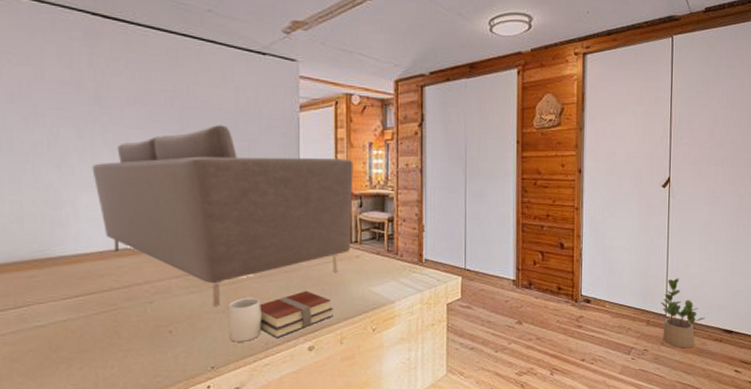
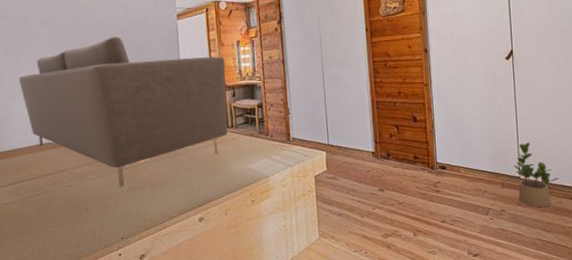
mug: present [228,298,262,342] -> none [131,178,160,216]
books: present [260,291,333,339] -> none [156,170,218,212]

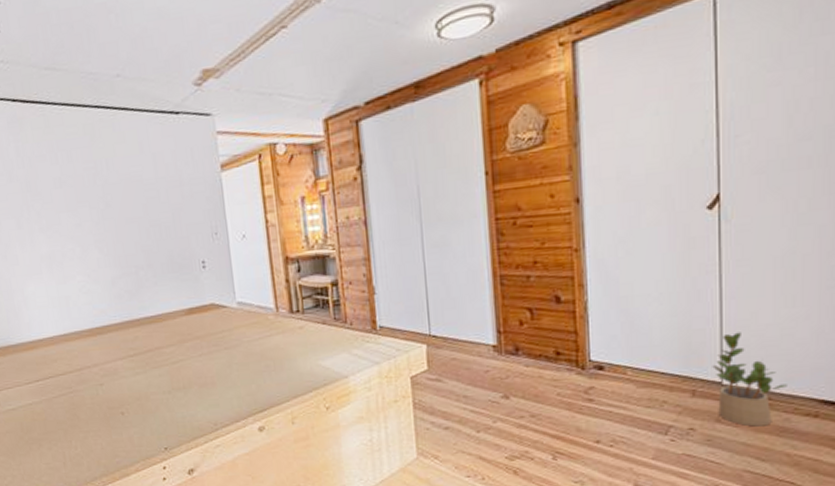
sofa: present [18,36,228,187] -> none [33,197,293,387]

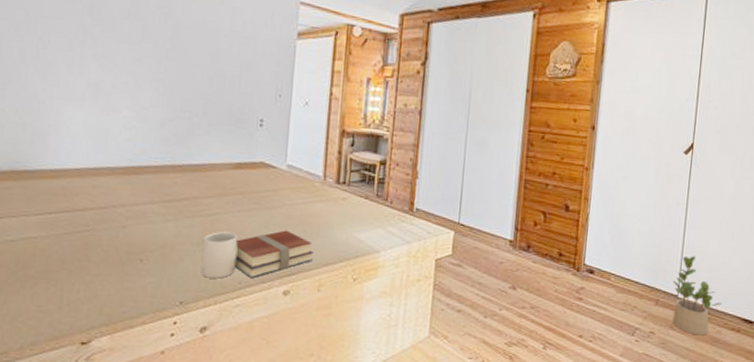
mug: none [173,377,209,423] -> present [201,232,238,279]
books: none [204,367,281,419] -> present [234,230,313,279]

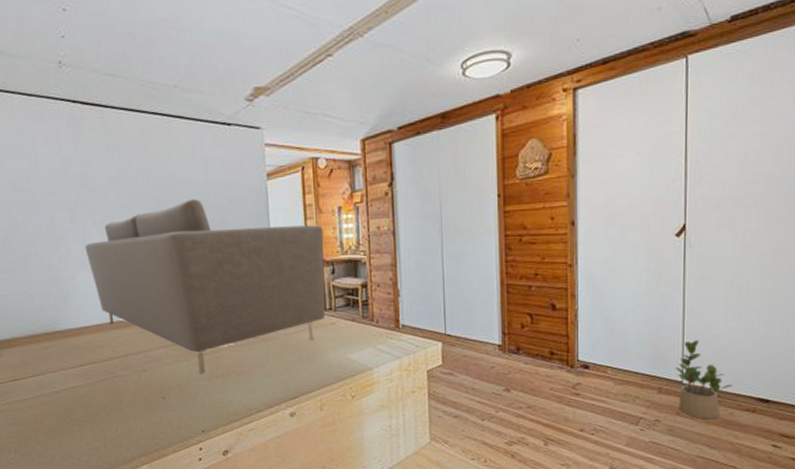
sofa: none [78,46,349,238] -> present [84,199,326,374]
mug: present [201,232,238,279] -> none [213,366,245,408]
books: present [234,230,313,279] -> none [242,358,312,405]

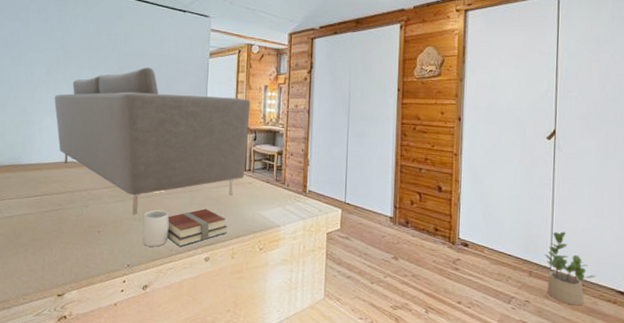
mug: none [213,366,245,408] -> present [142,210,169,247]
books: none [242,358,312,405] -> present [167,208,227,247]

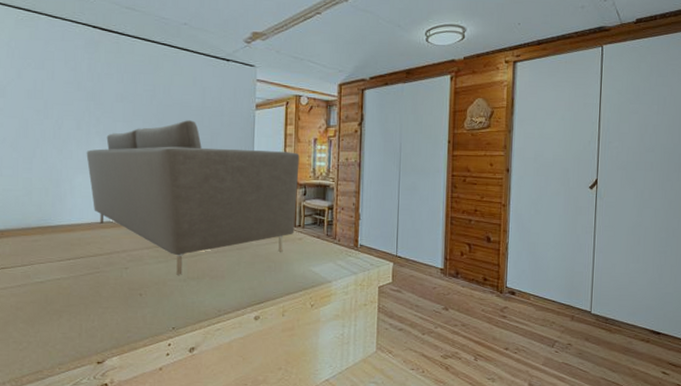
mug: present [142,210,169,247] -> none [188,270,216,308]
books: present [167,208,227,247] -> none [214,266,277,307]
potted plant: present [544,231,596,306] -> none [585,277,631,346]

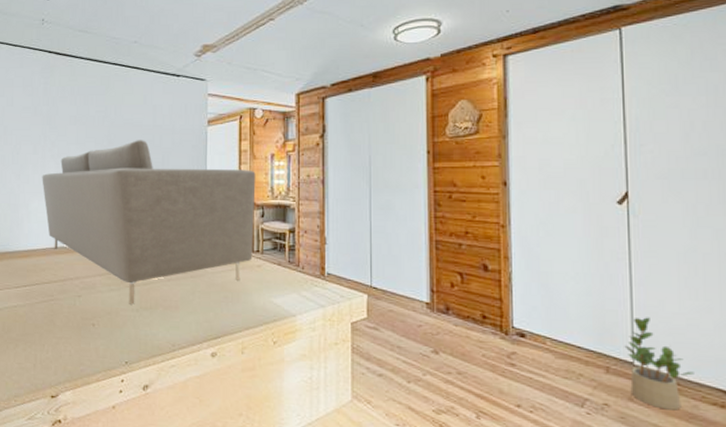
potted plant: none [585,277,631,346] -> present [624,317,694,411]

